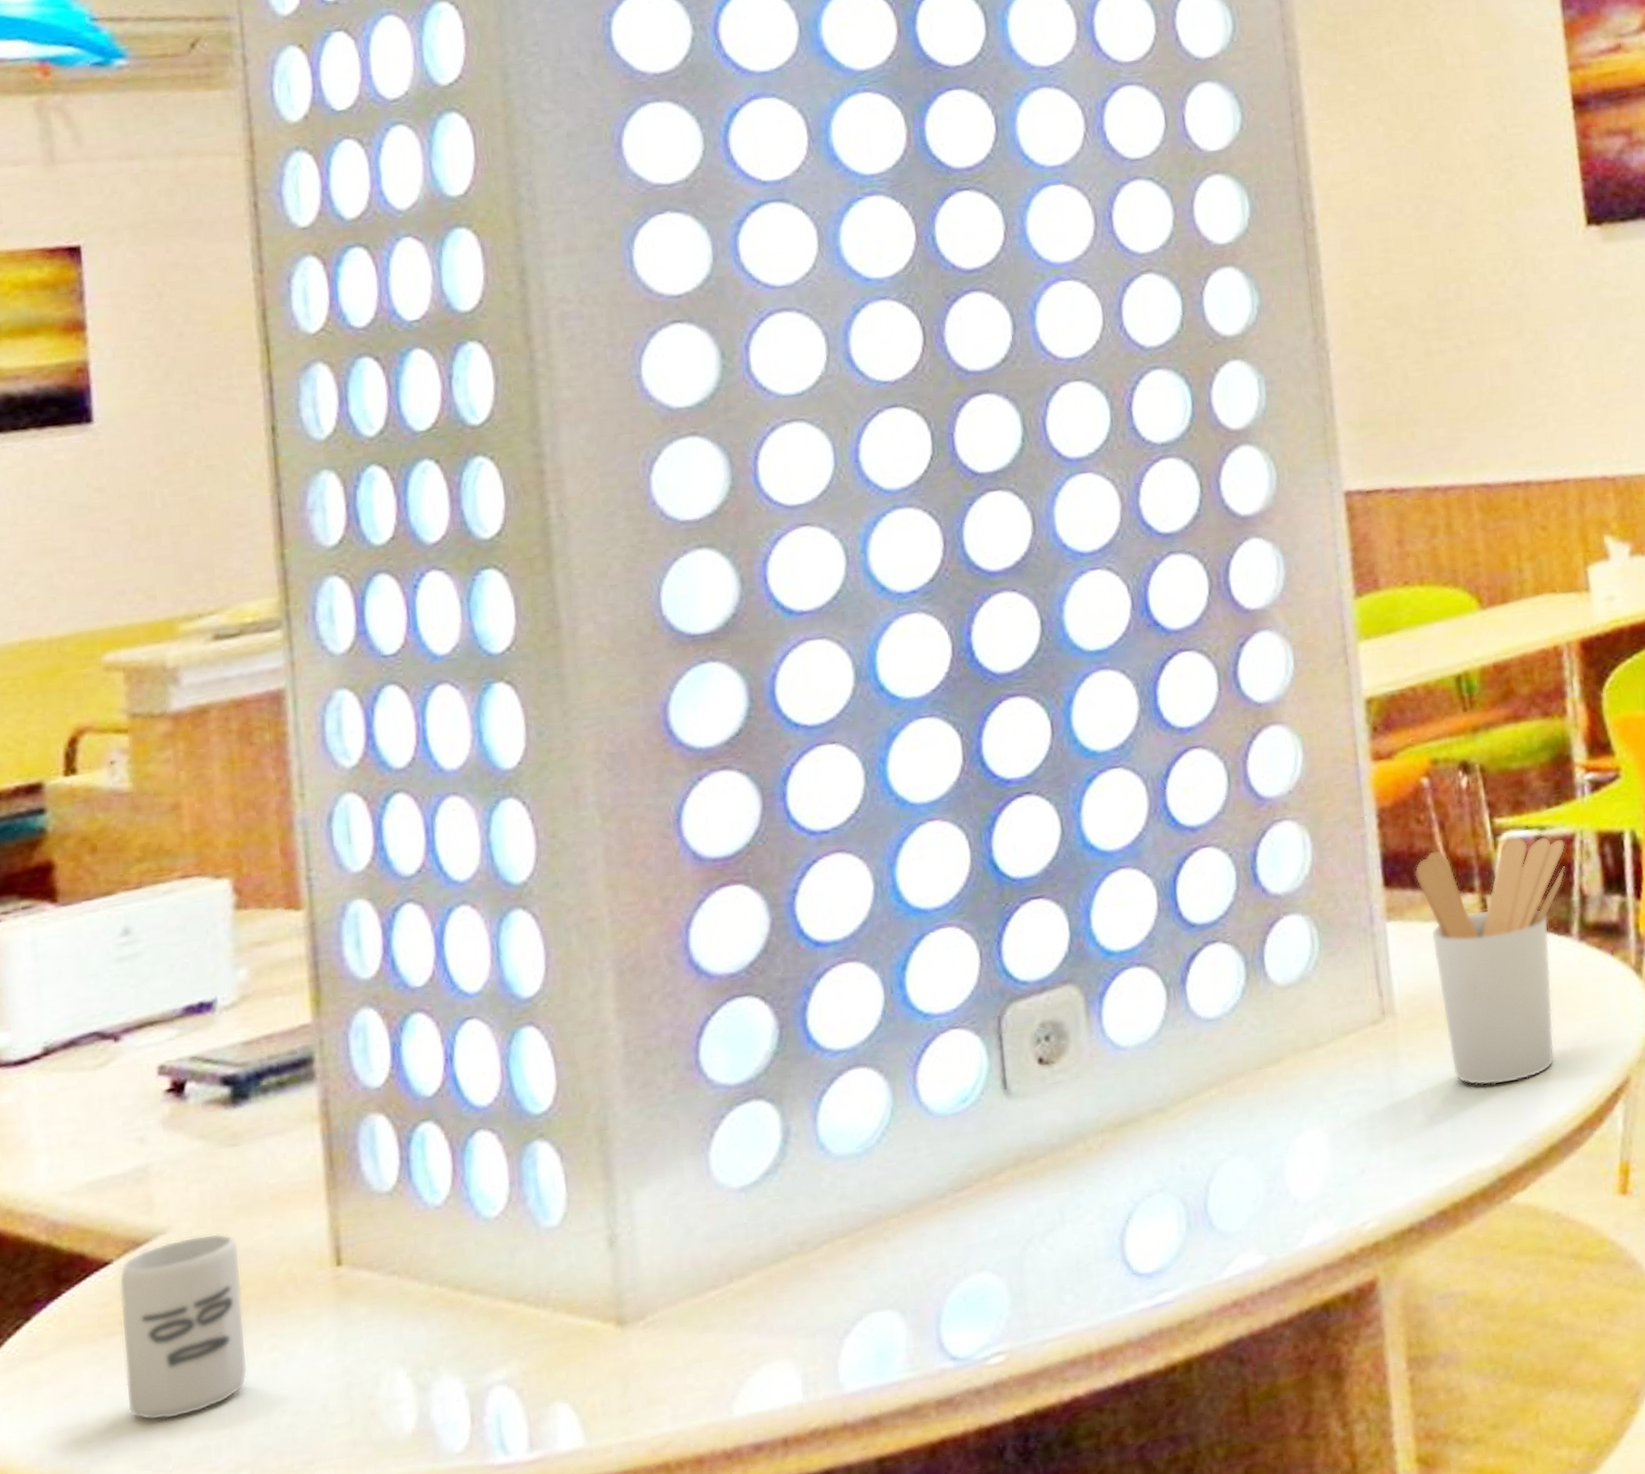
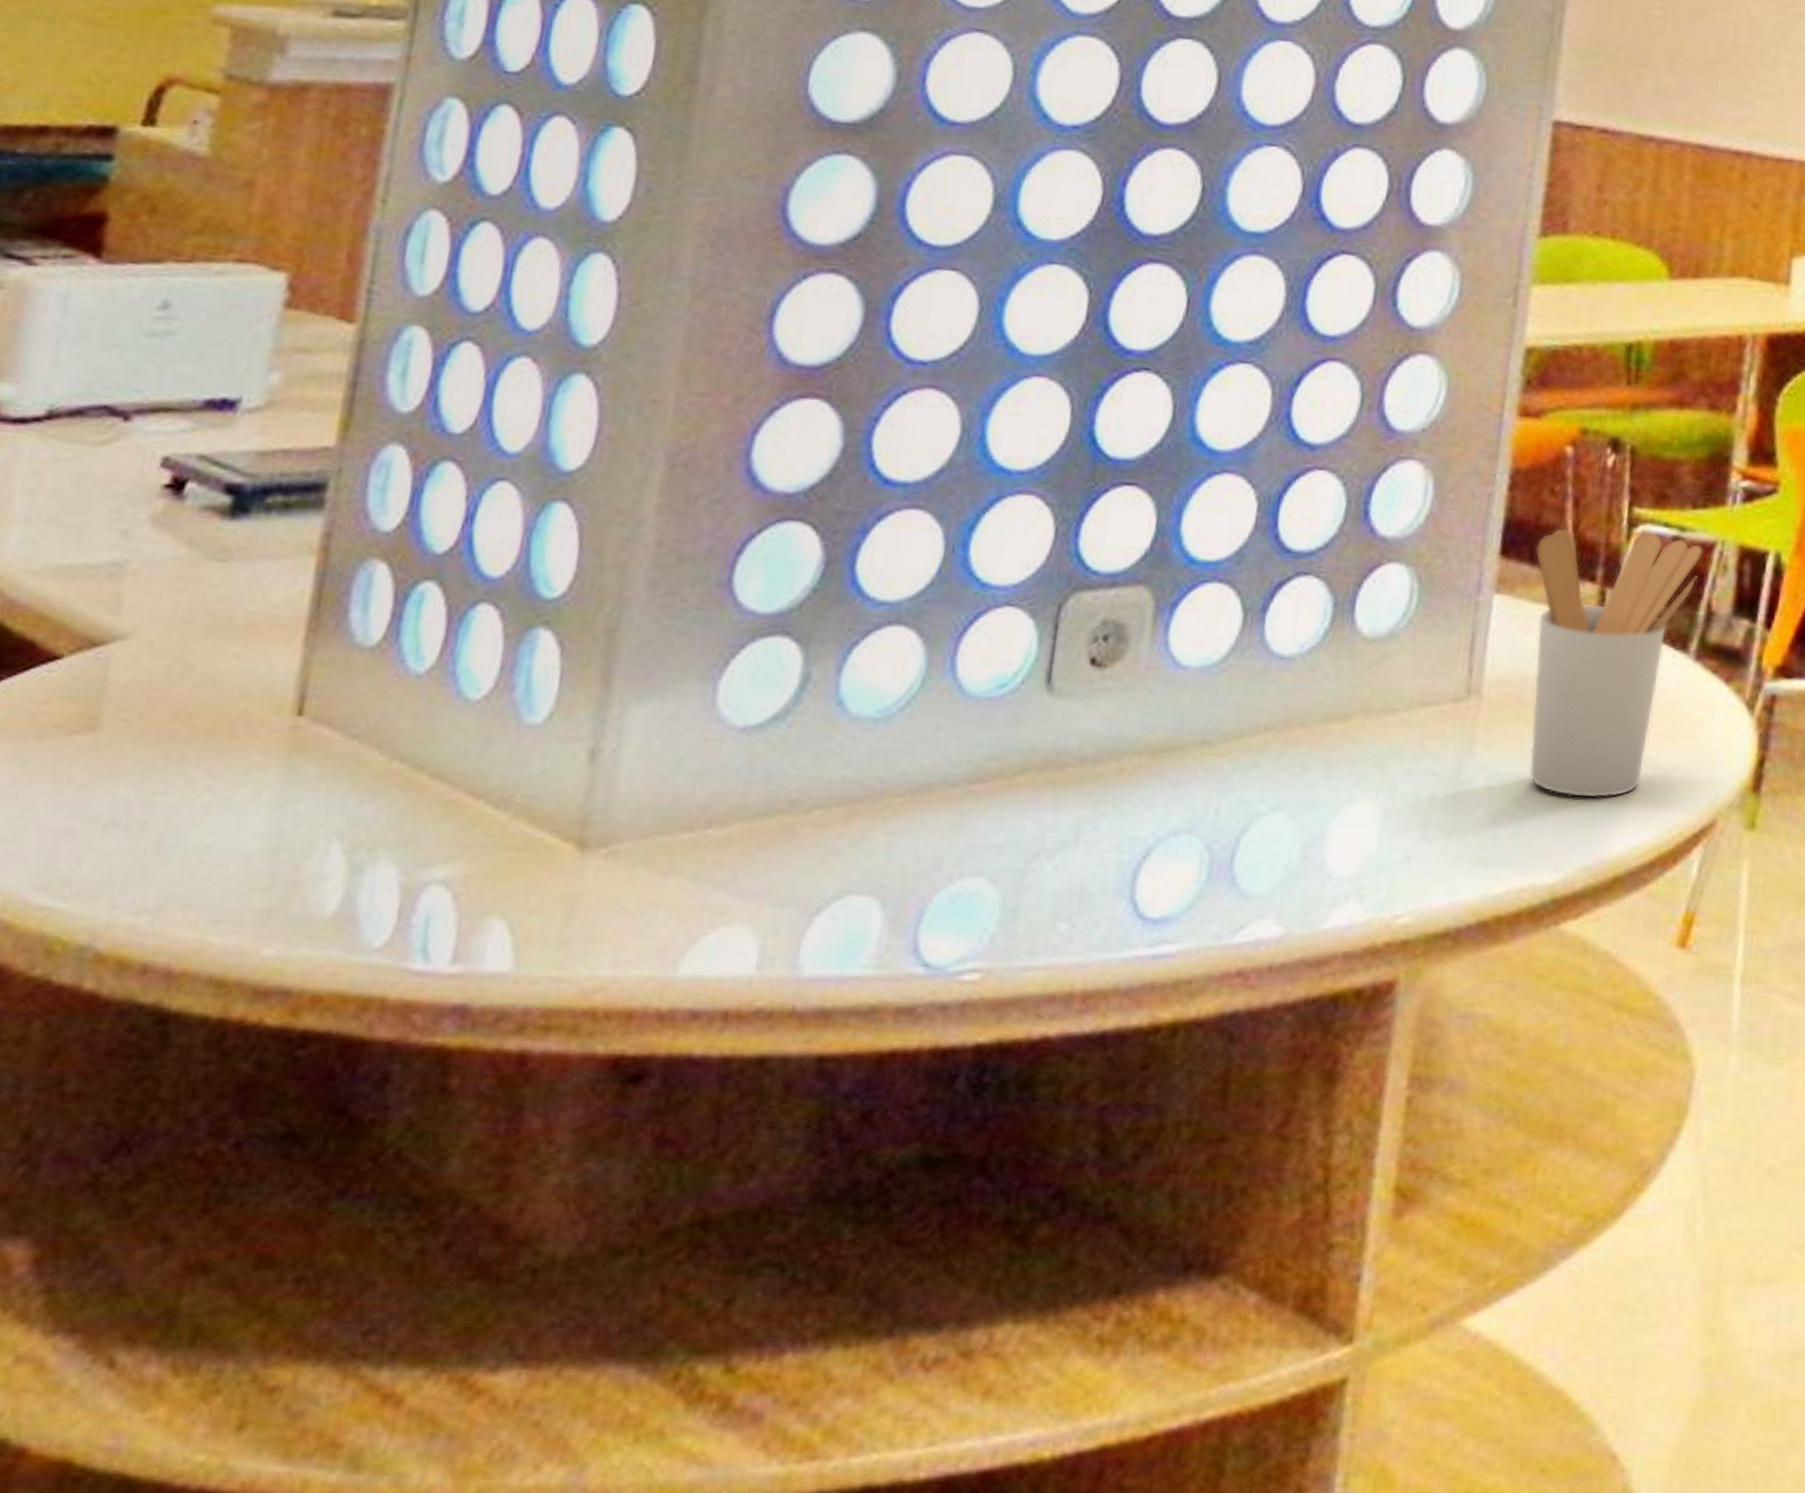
cup: present [119,1233,248,1421] -> none [40,649,200,842]

